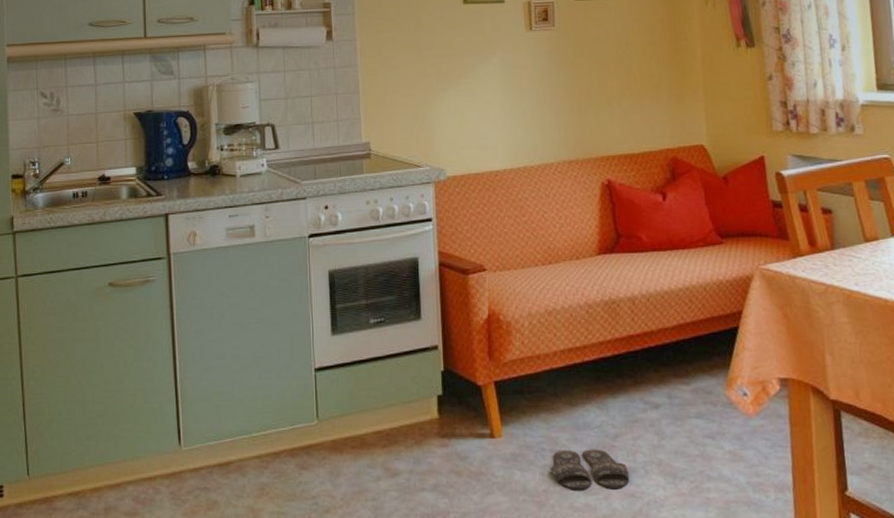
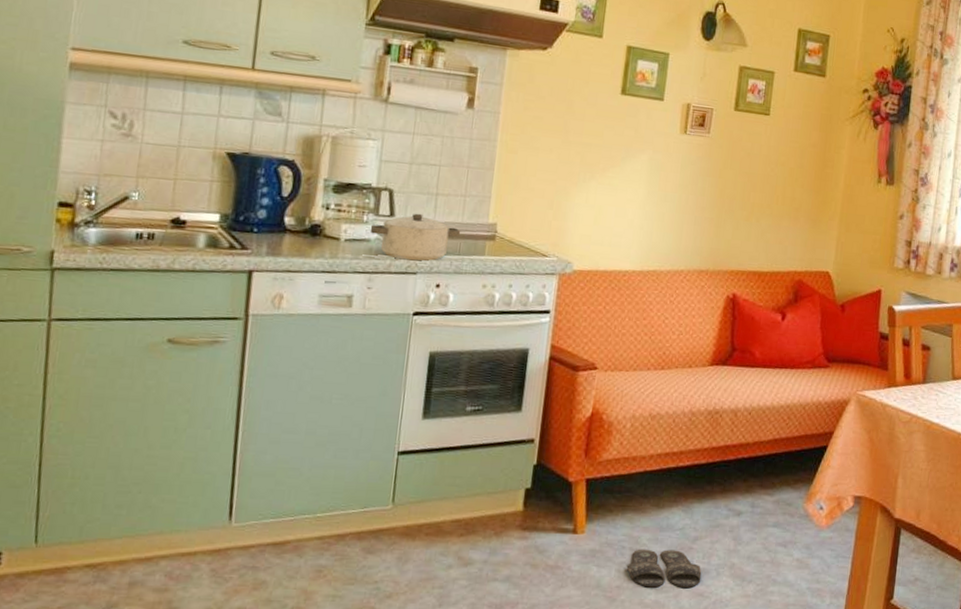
cooking pot: none [260,142,339,187] -> present [370,213,461,262]

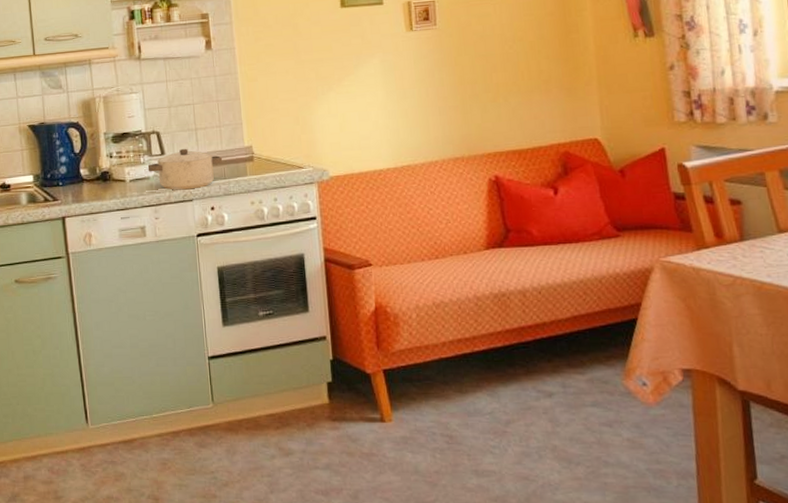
slippers: present [626,549,702,589] -> none [441,434,523,472]

